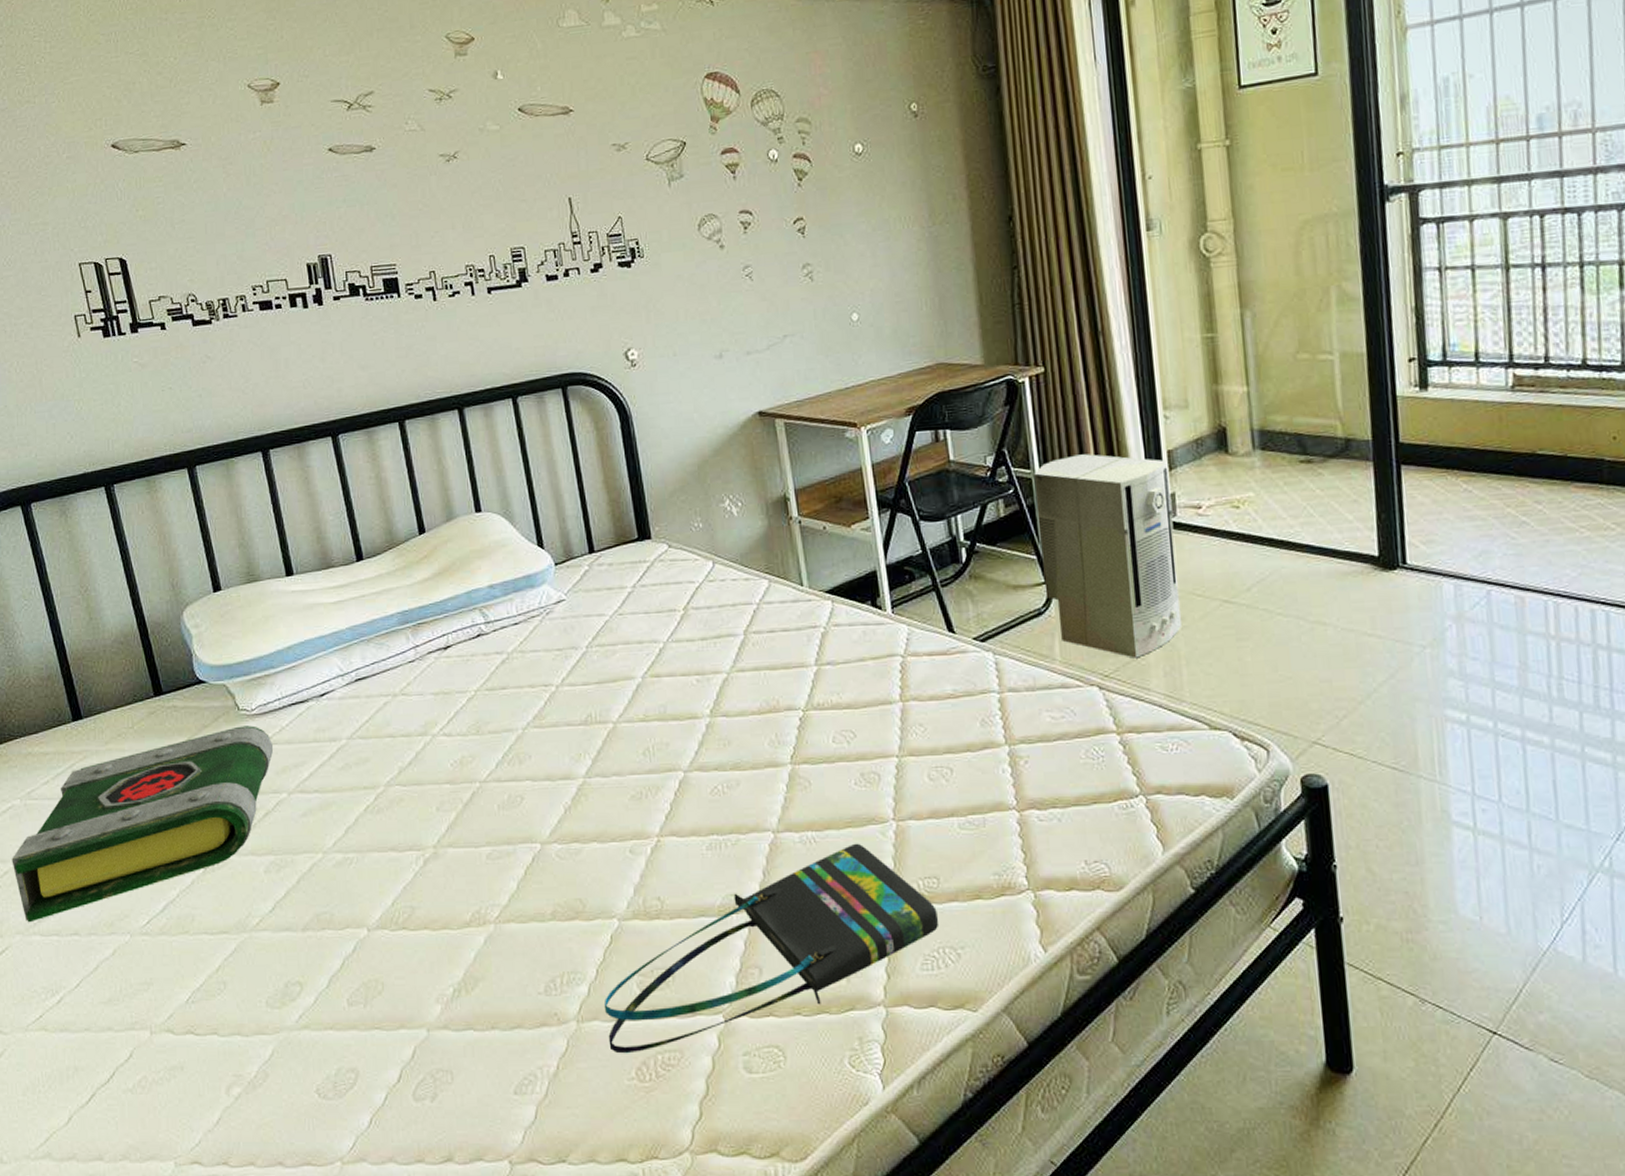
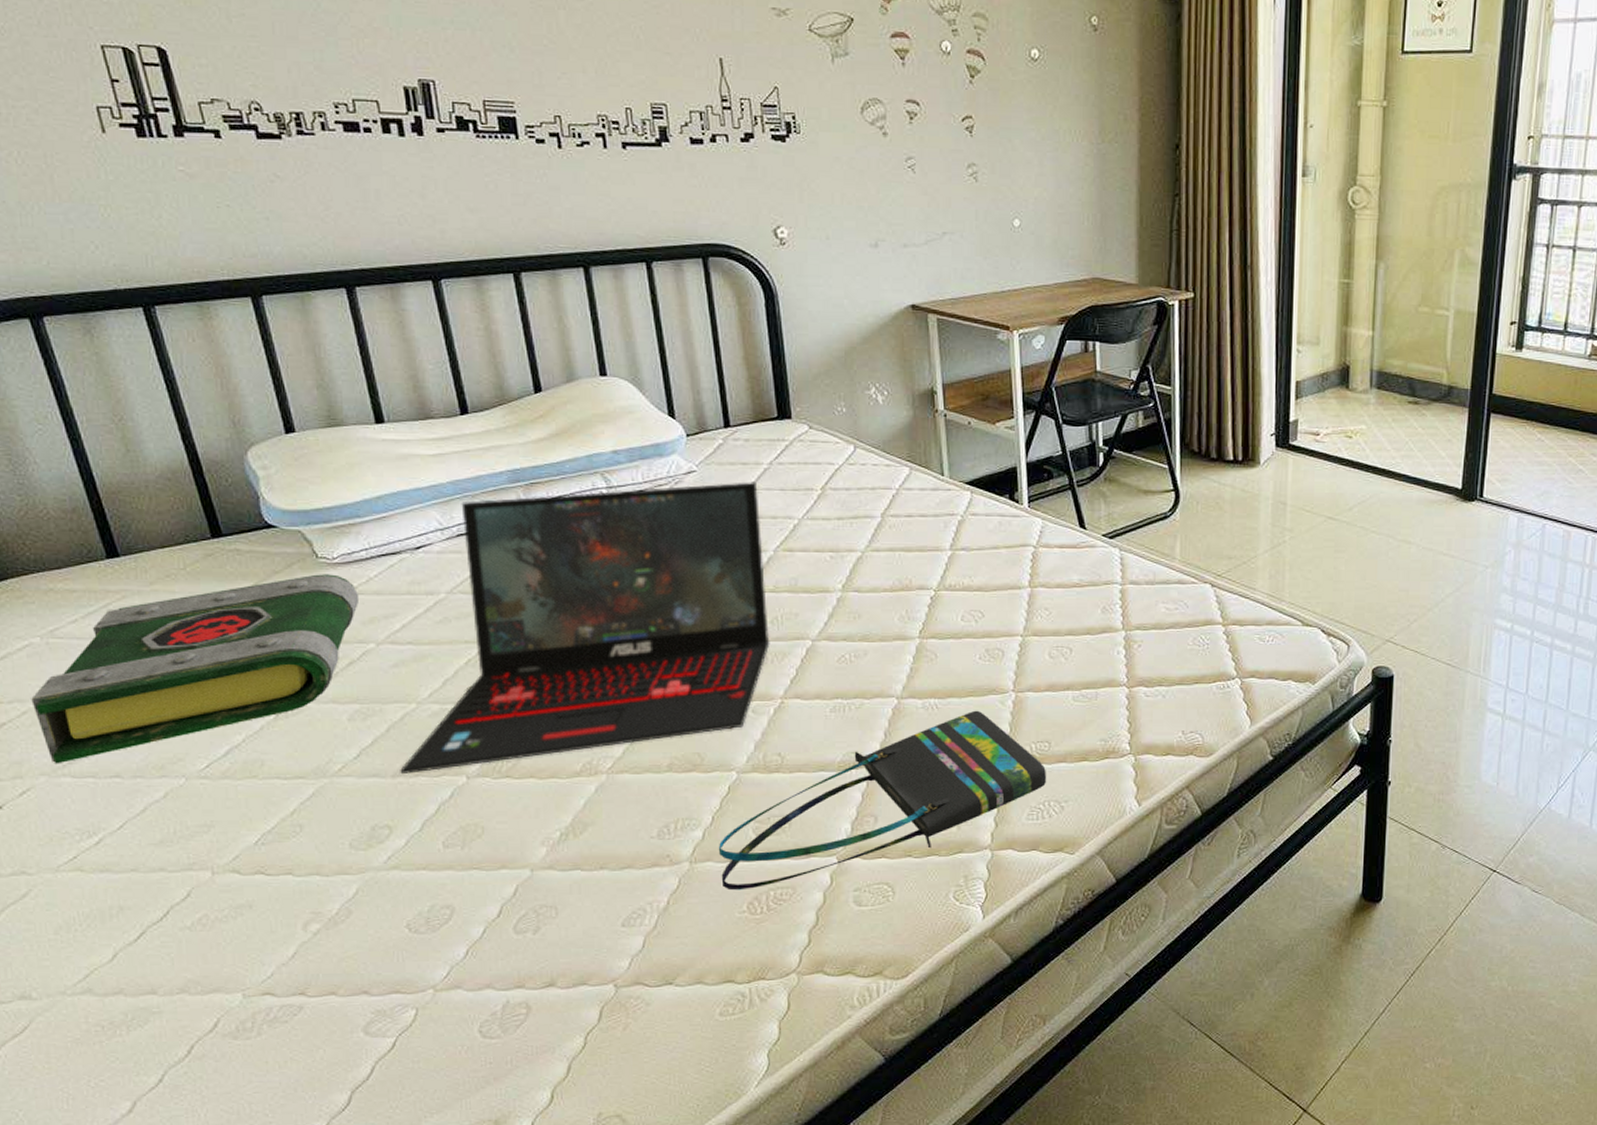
laptop: none [309,607,644,928] -> present [400,482,770,775]
air purifier: present [1033,454,1181,658] -> none [1172,377,1295,562]

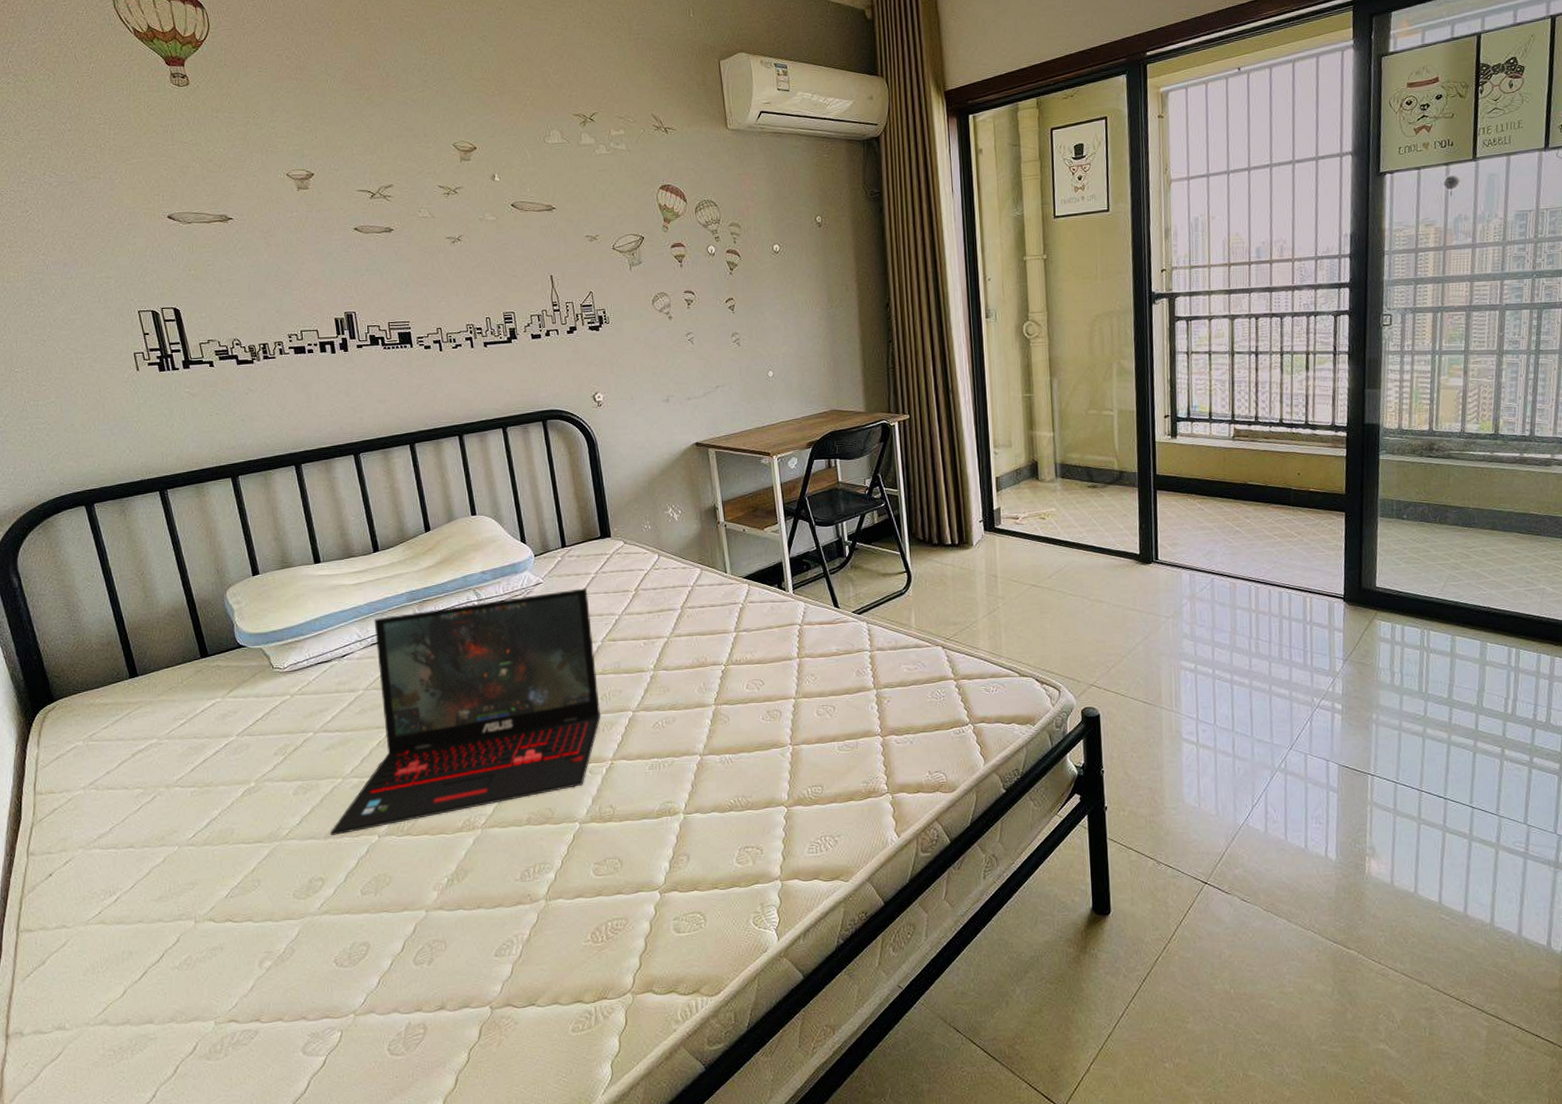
book: present [31,574,360,764] -> none [75,680,302,839]
tote bag: present [718,710,1047,891] -> none [567,762,822,923]

